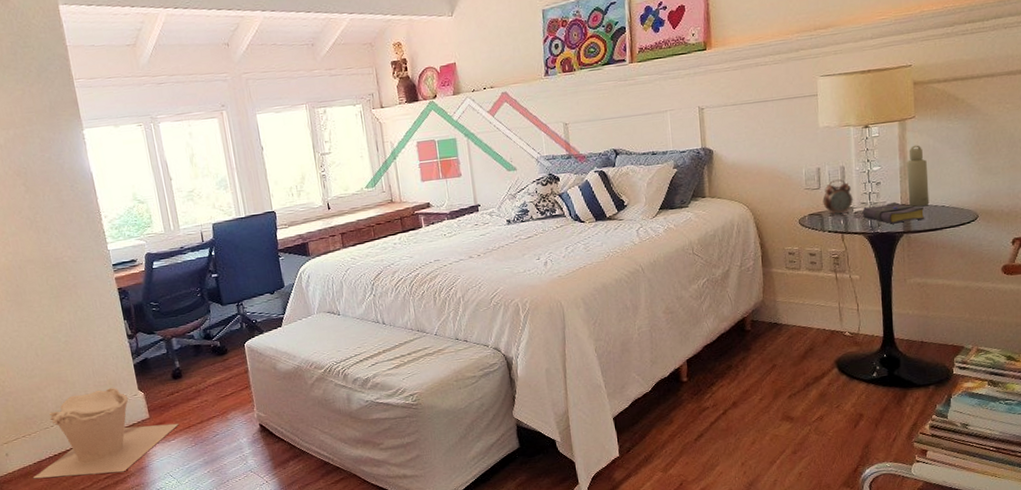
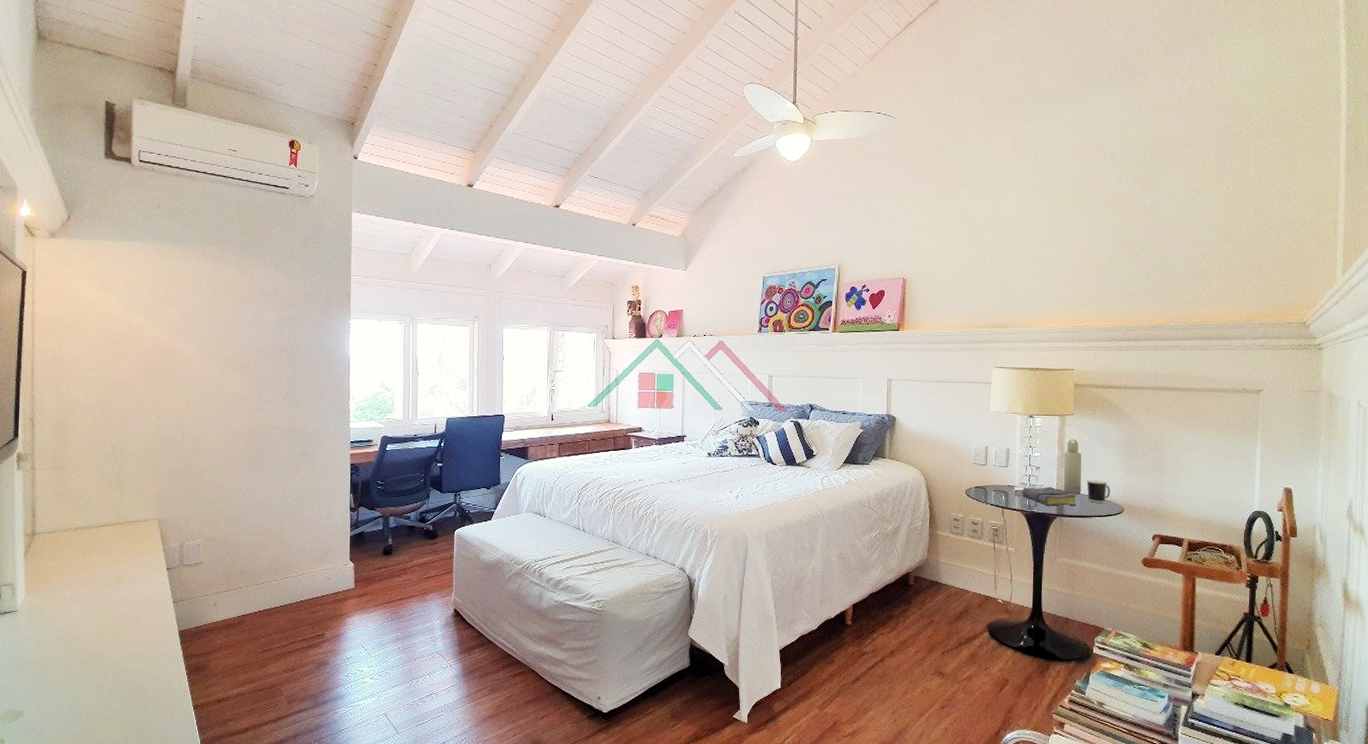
laundry basket: present [33,388,179,479] -> none [235,555,380,637]
alarm clock: present [822,179,853,215] -> none [988,459,1015,492]
mug: none [934,187,962,213] -> present [1086,479,1110,503]

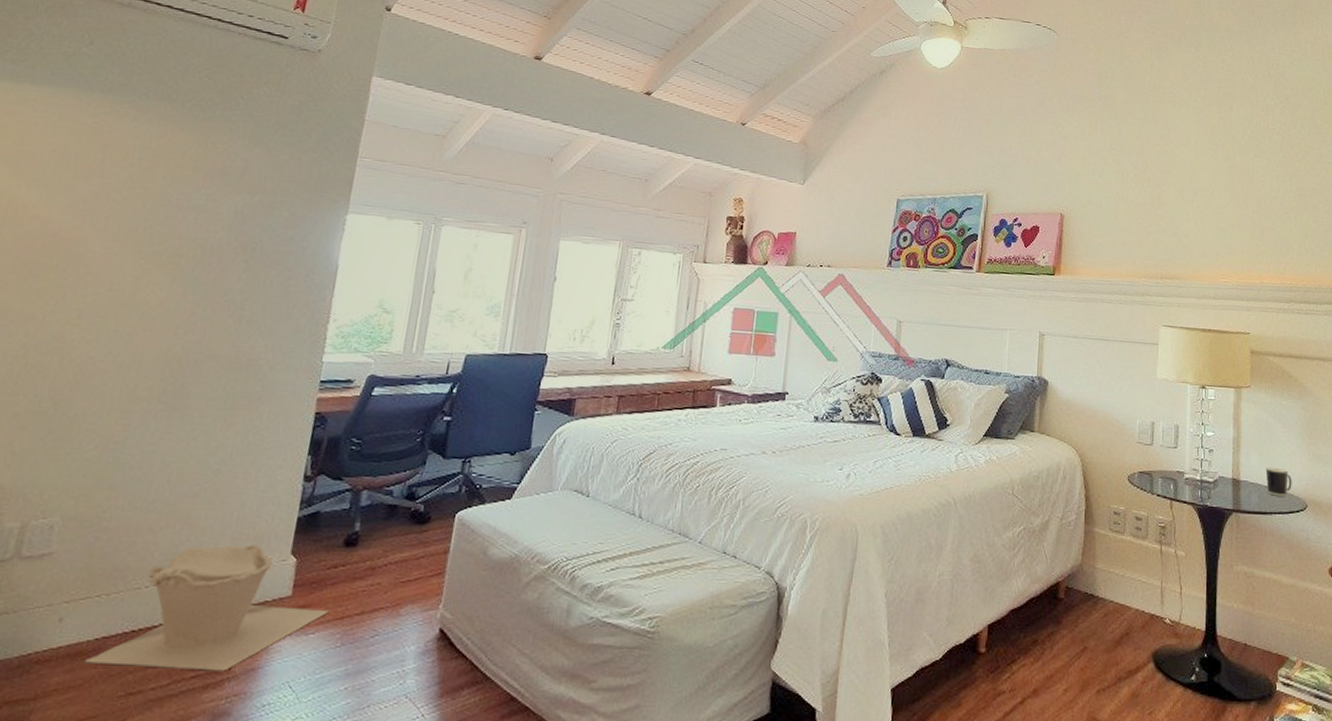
laundry basket: none [235,555,380,637] -> present [85,544,329,671]
book: present [1022,486,1077,507] -> none [1193,474,1255,500]
bottle: present [1063,439,1082,494] -> none [1239,416,1260,485]

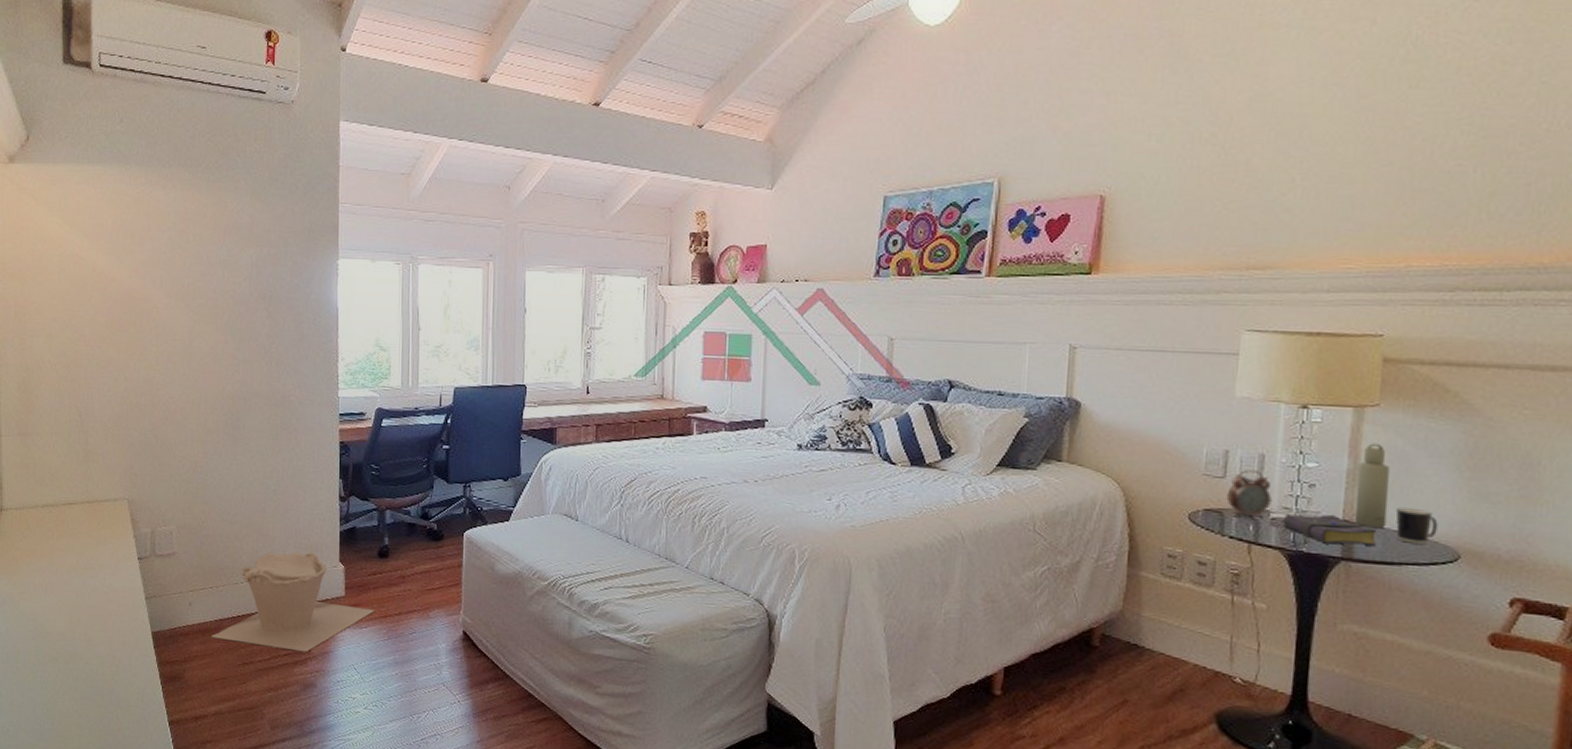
alarm clock: none [1154,438,1185,479] -> present [1226,470,1272,519]
book: none [1193,474,1255,500] -> present [1283,514,1377,547]
bottle: none [1239,416,1260,485] -> present [1353,443,1390,529]

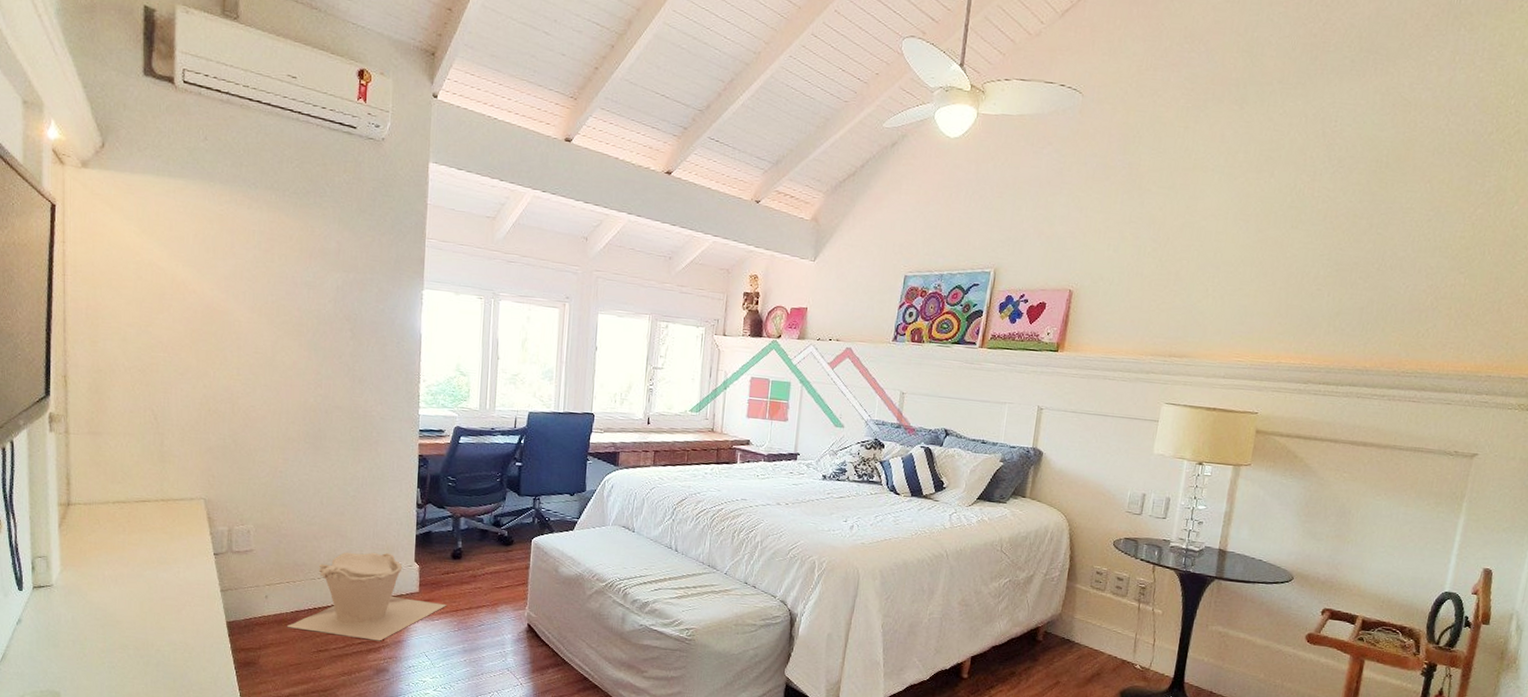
alarm clock: present [1226,470,1272,519] -> none [1141,509,1173,547]
book: present [1283,514,1377,547] -> none [1178,544,1241,570]
bottle: present [1353,443,1390,529] -> none [1226,493,1253,557]
mug: present [1395,507,1438,544] -> none [1253,540,1281,568]

